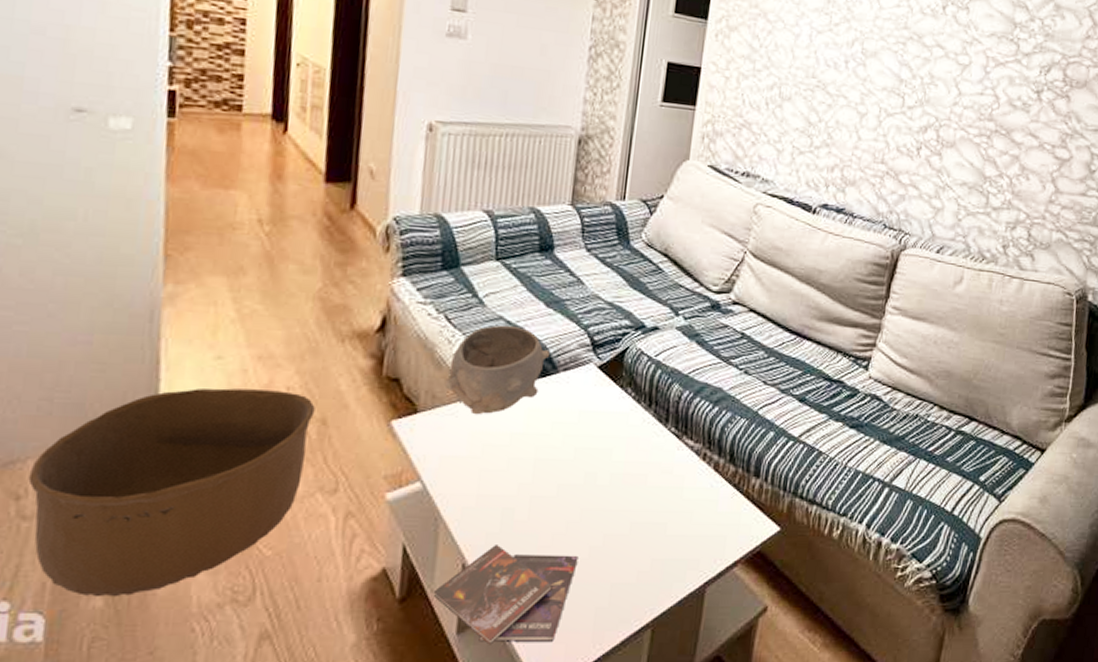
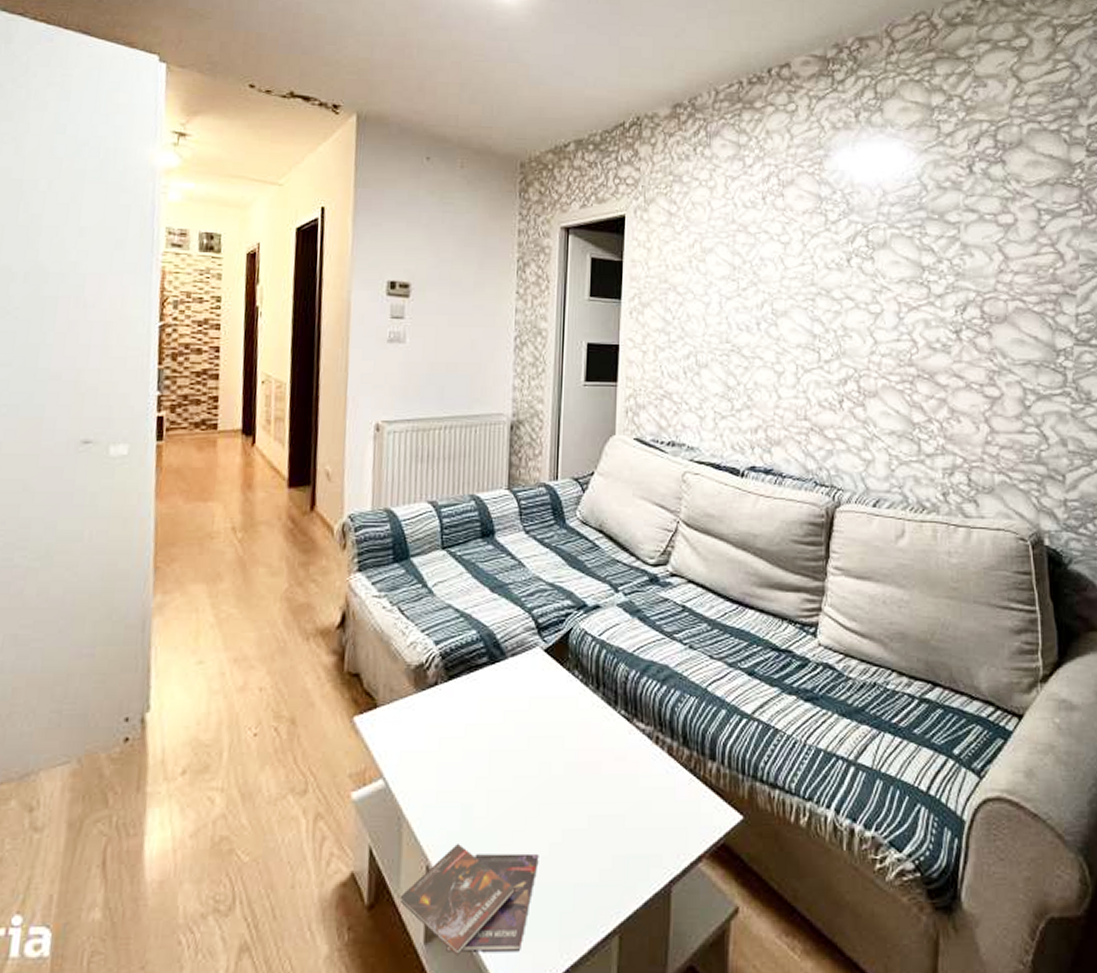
basket: present [28,388,316,597] -> none [40,692,285,909]
bowl: present [444,325,549,415] -> none [401,613,497,707]

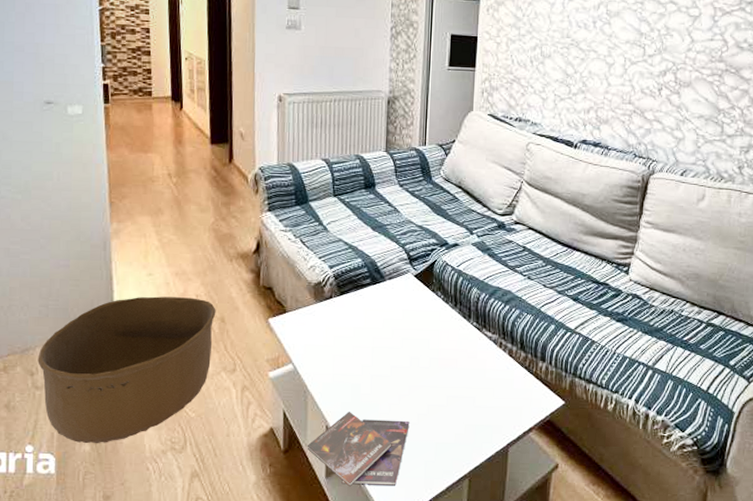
basket: none [40,692,285,909] -> present [38,296,216,444]

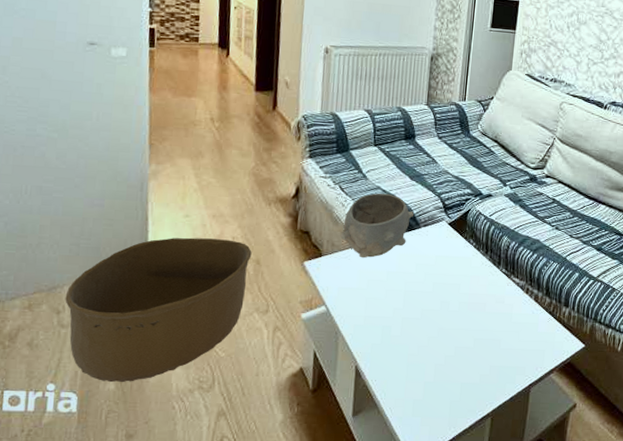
bowl: none [304,245,378,314] -> present [340,193,414,258]
booklet: present [307,412,410,487] -> none [335,353,437,425]

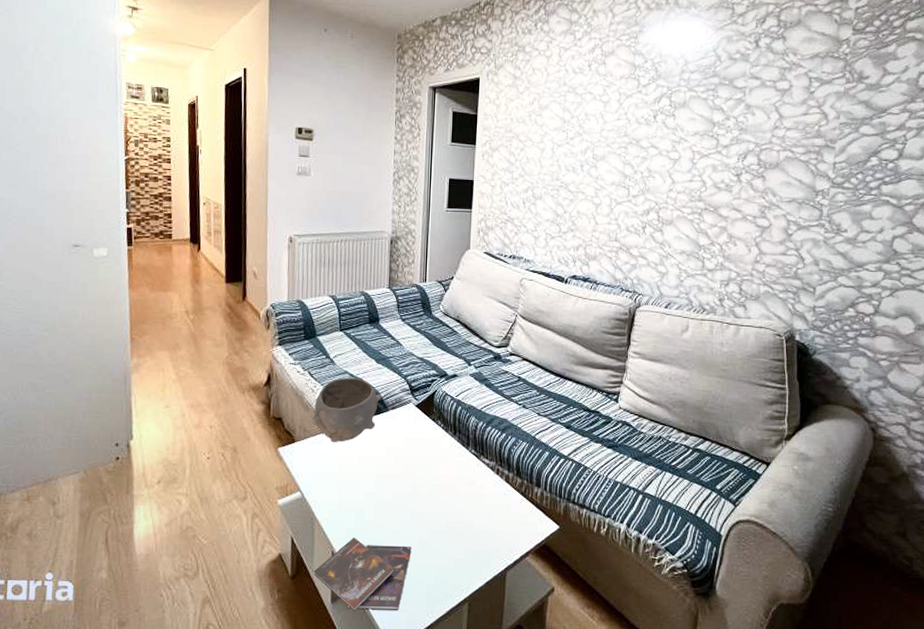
basket: present [65,237,252,383] -> none [59,427,229,571]
booklet: none [335,353,437,425] -> present [313,538,412,612]

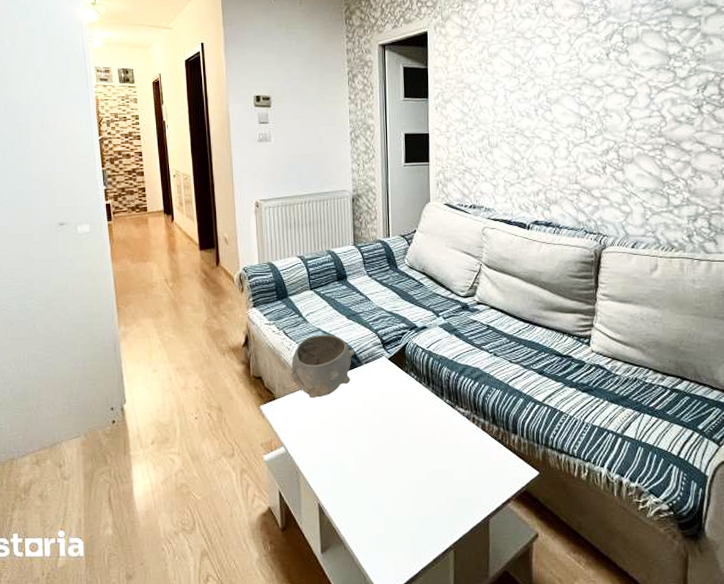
booklet: present [313,538,412,612] -> none [302,490,395,561]

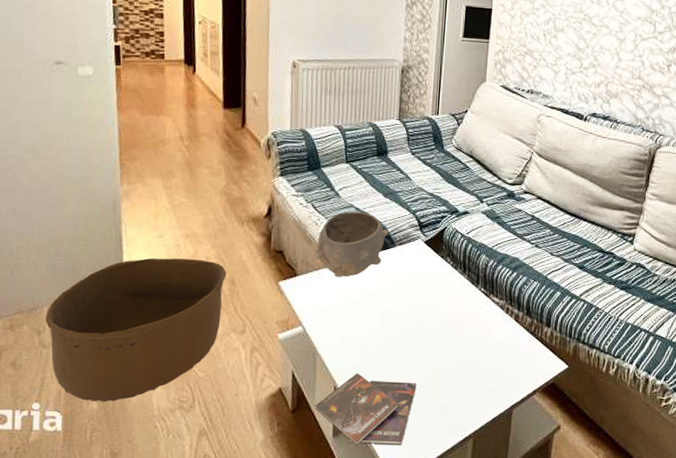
basket: none [64,390,214,528] -> present [45,258,227,402]
booklet: none [302,490,395,561] -> present [314,373,417,446]

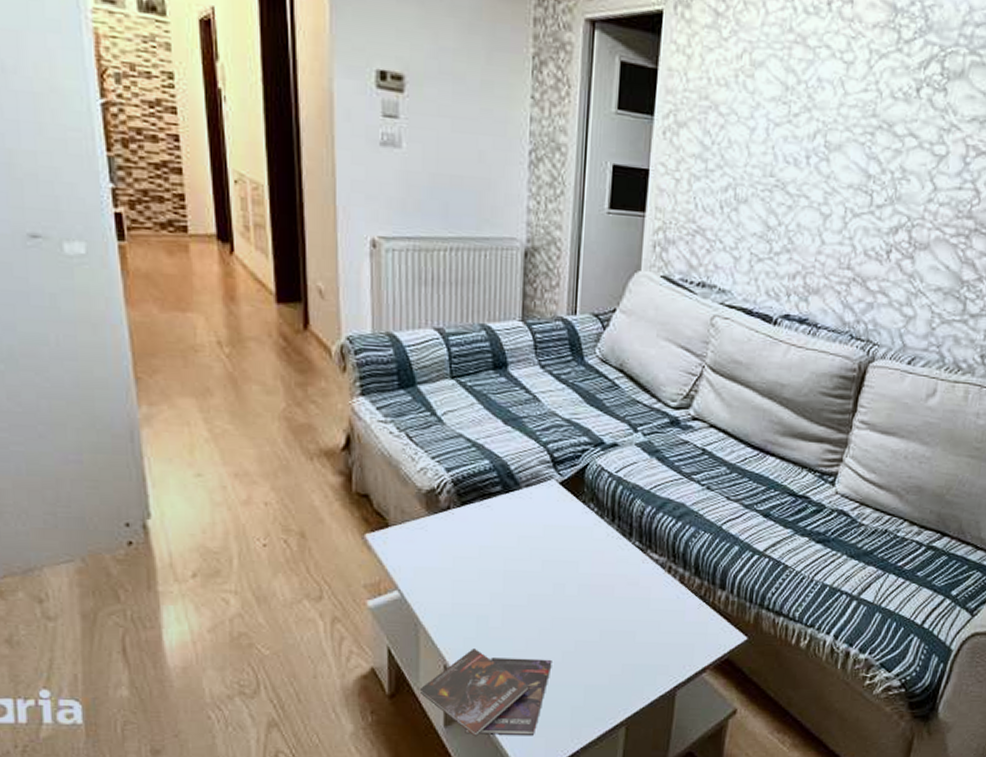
basket: present [45,258,227,402] -> none [46,503,293,688]
bowl: present [314,211,388,278] -> none [412,442,511,529]

